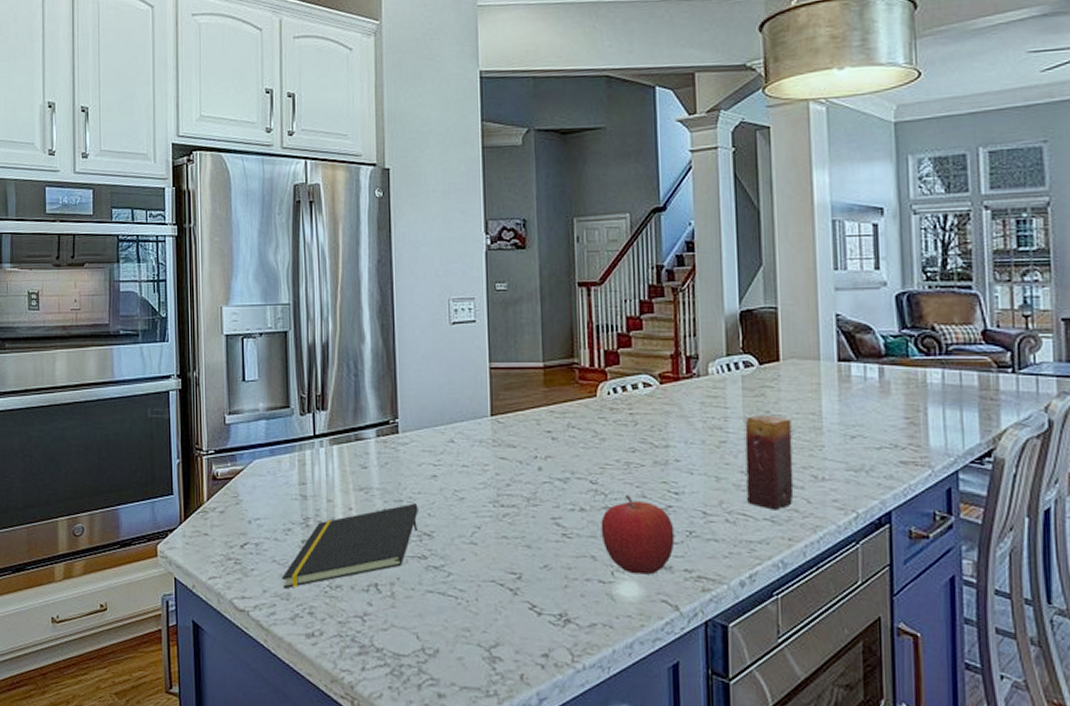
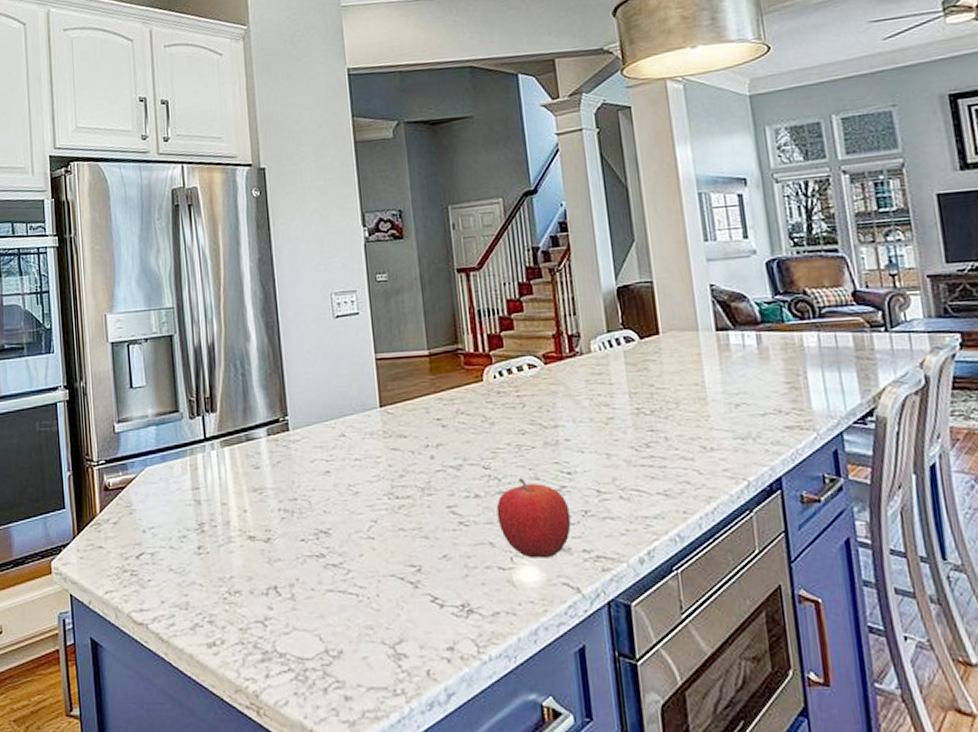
notepad: present [281,503,418,588] -> none [179,501,314,597]
candle: present [745,414,794,511] -> none [631,388,685,484]

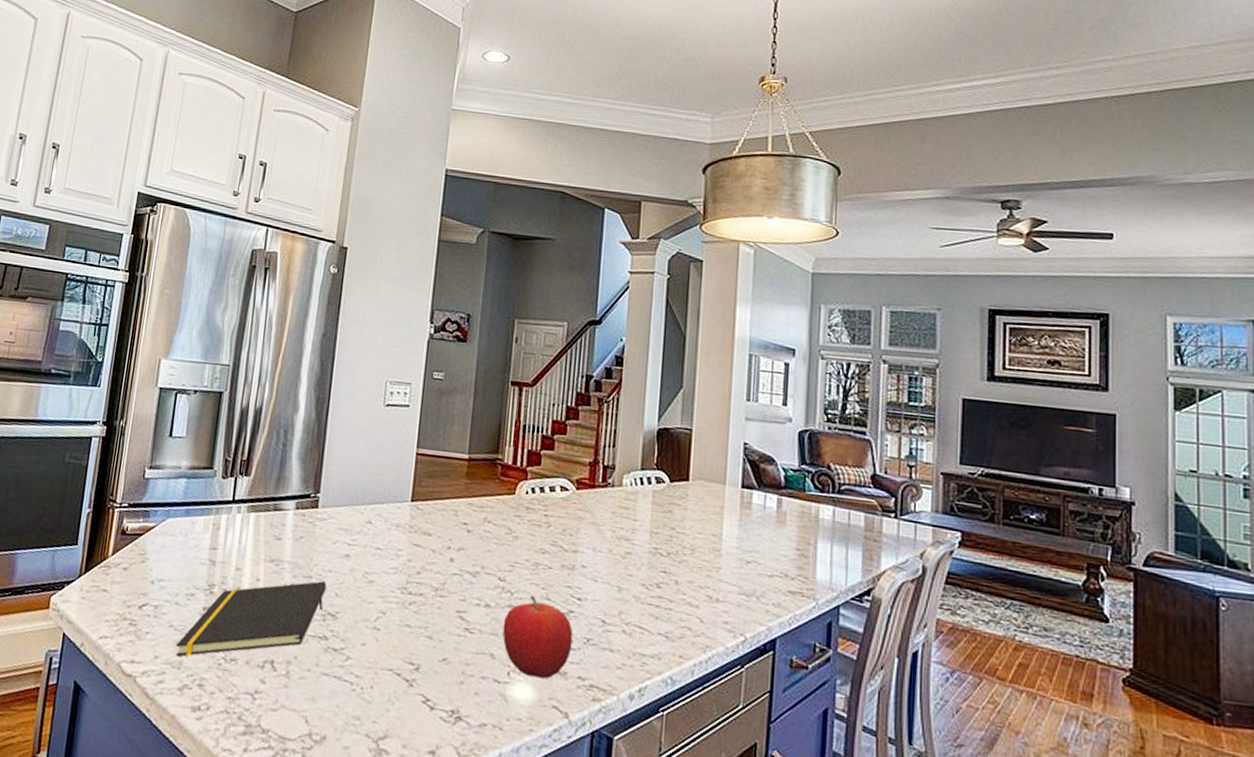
notepad: none [179,501,314,597] -> present [175,581,327,657]

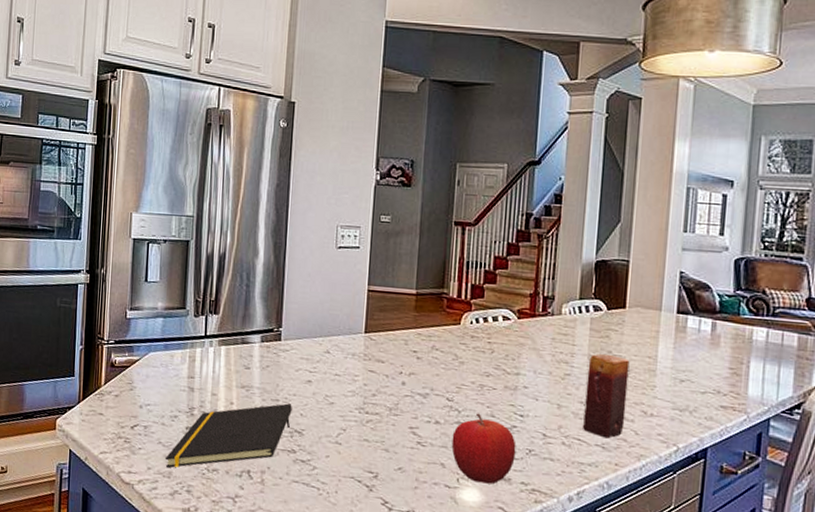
candle: none [644,530,694,627] -> present [582,353,630,439]

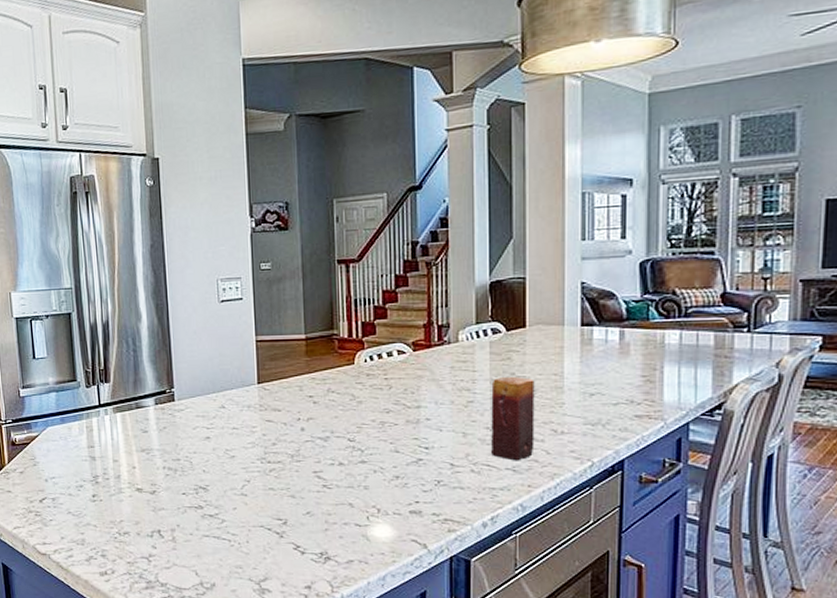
notepad: present [164,403,292,468] -> none [76,462,194,535]
fruit: present [451,413,516,485] -> none [357,450,424,519]

